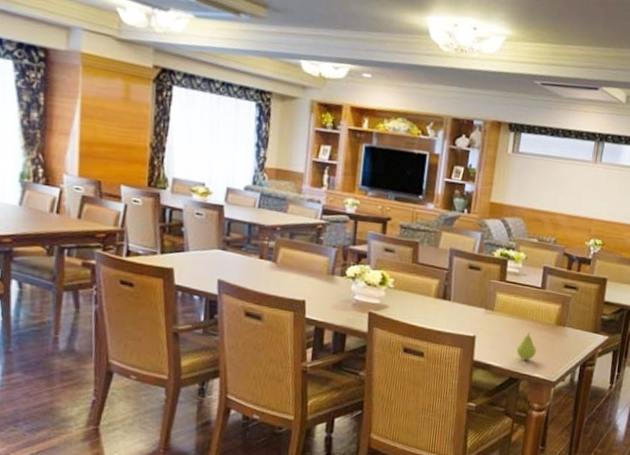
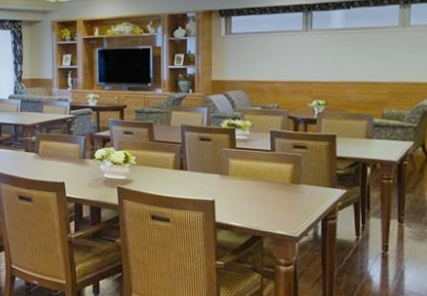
fruit: present [516,331,536,361] -> none [255,191,275,219]

